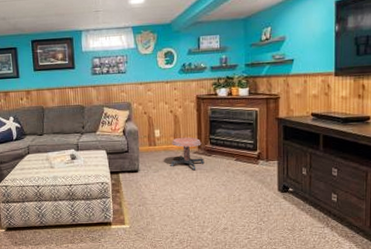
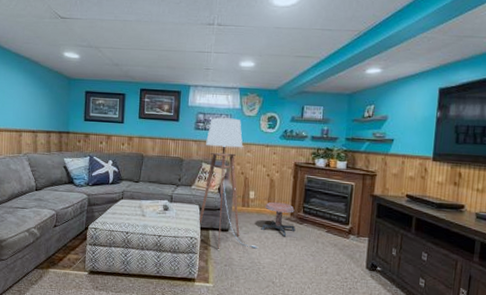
floor lamp: none [105,58,170,191] -> present [197,117,259,249]

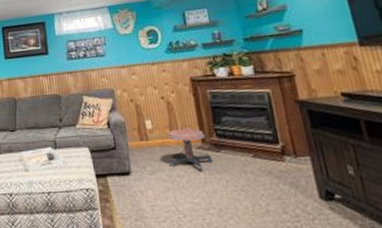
floor lamp: present [197,117,259,249] -> none [82,39,172,200]

